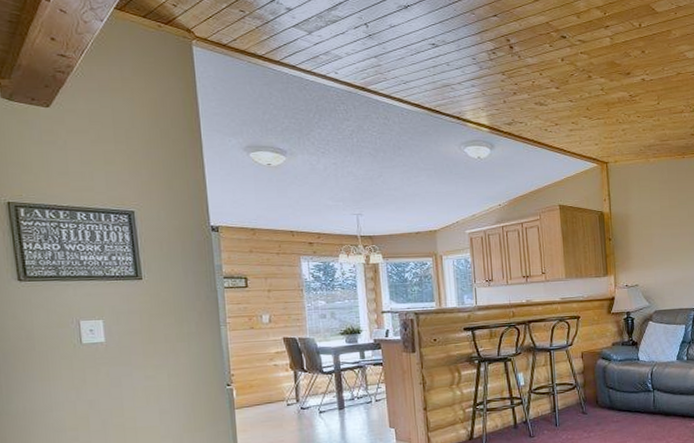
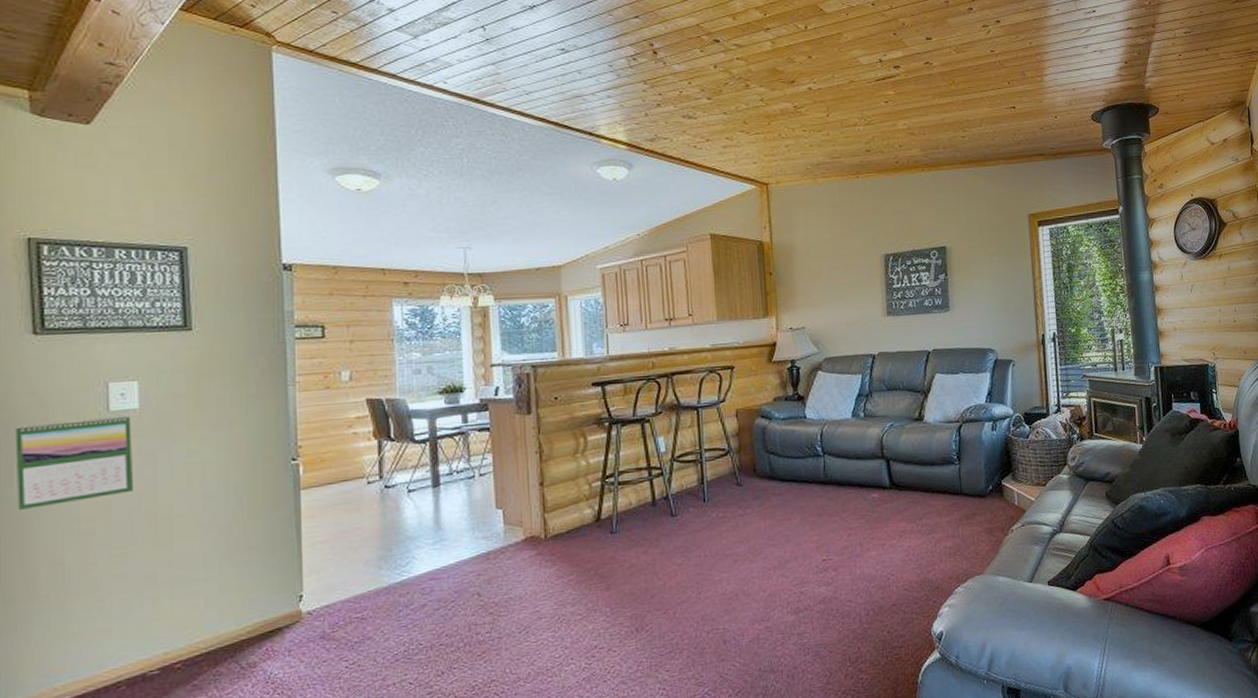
calendar: none [10,346,106,420] -> present [15,414,134,510]

